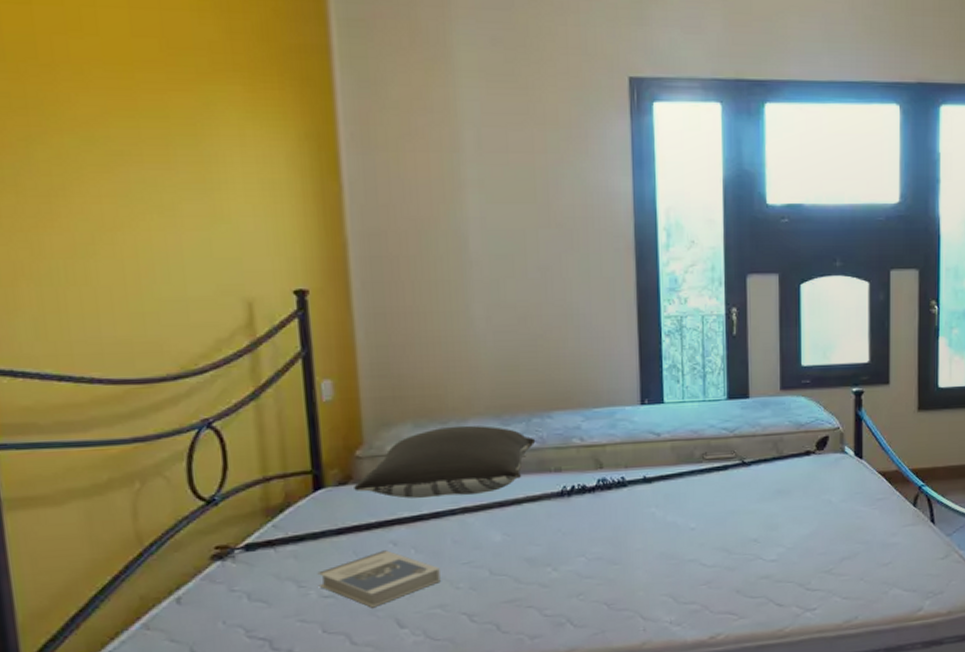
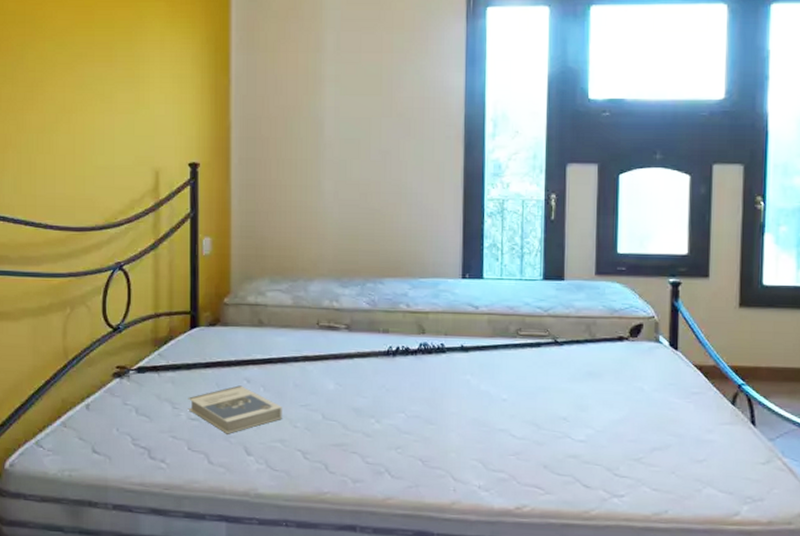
pillow: present [354,425,536,499] -> none [221,284,369,345]

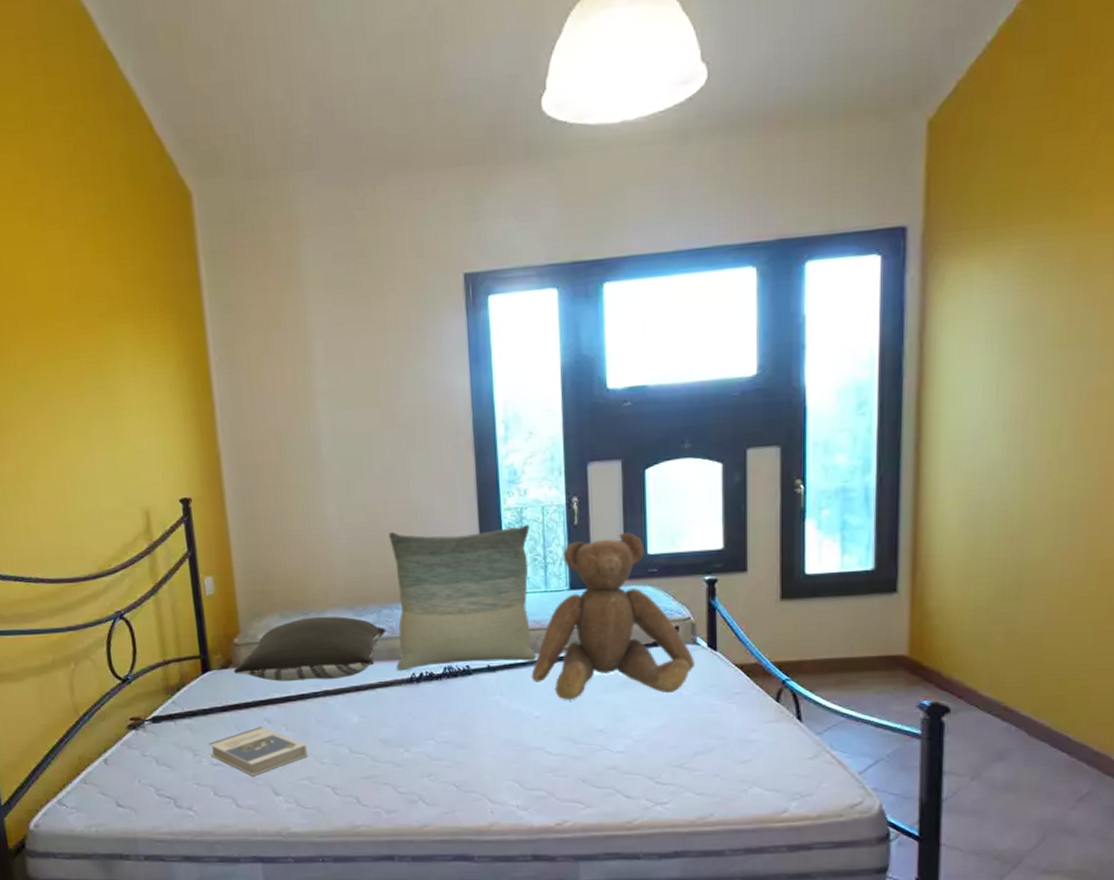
pillow: none [221,284,369,345] -> present [234,616,386,682]
pillow: none [374,210,510,345] -> present [389,523,537,670]
teddy bear: none [501,231,656,388] -> present [531,533,694,700]

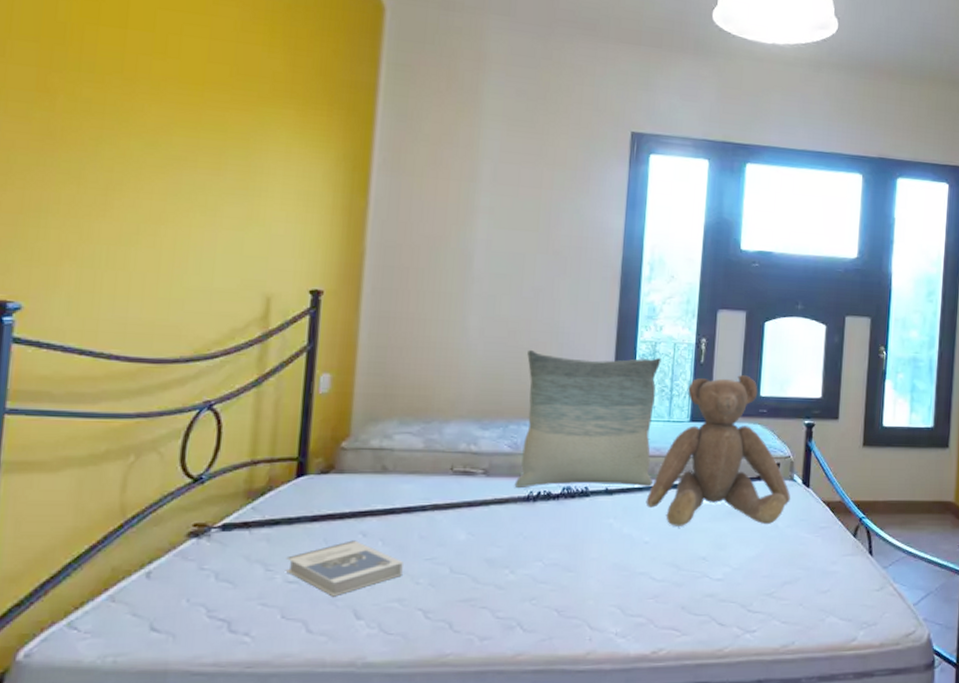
pillow: present [234,616,386,682] -> none [334,426,510,492]

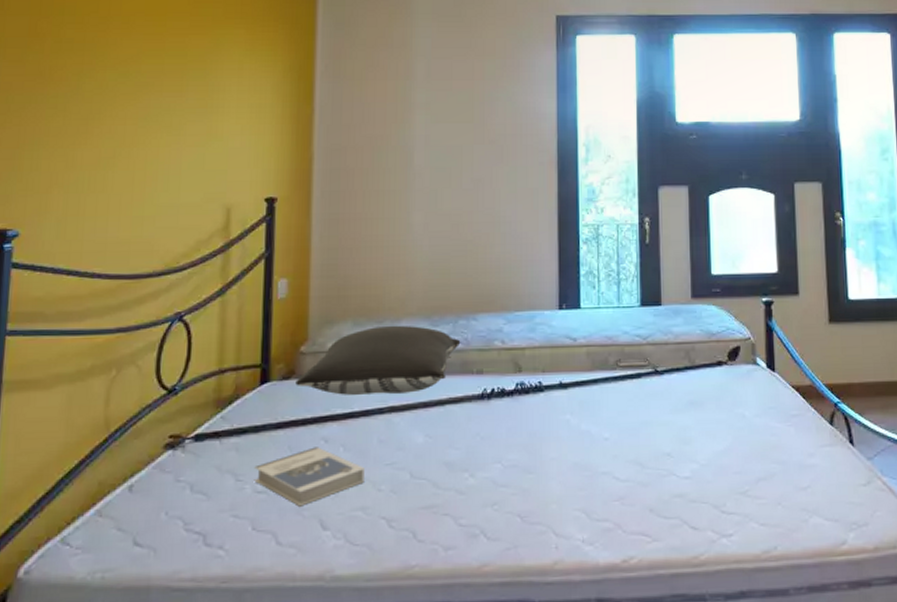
pillow: none [334,426,510,492] -> present [295,325,461,395]
pillow: present [514,349,661,488] -> none [468,240,608,385]
teddy bear: present [645,375,790,526] -> none [602,253,755,420]

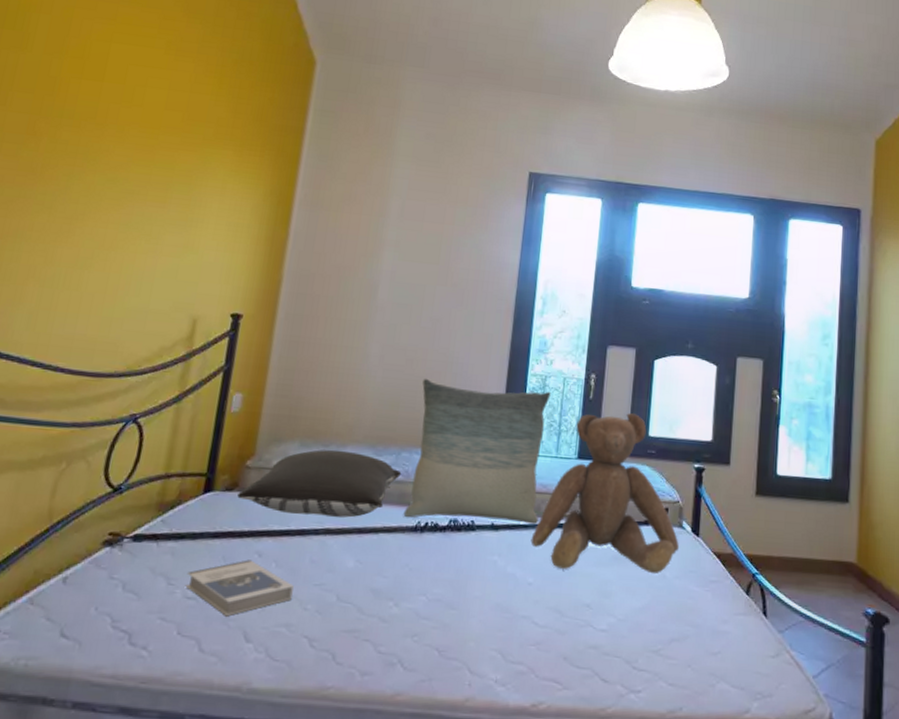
pillow: none [468,240,608,385] -> present [403,378,551,524]
teddy bear: none [602,253,755,420] -> present [530,413,679,575]

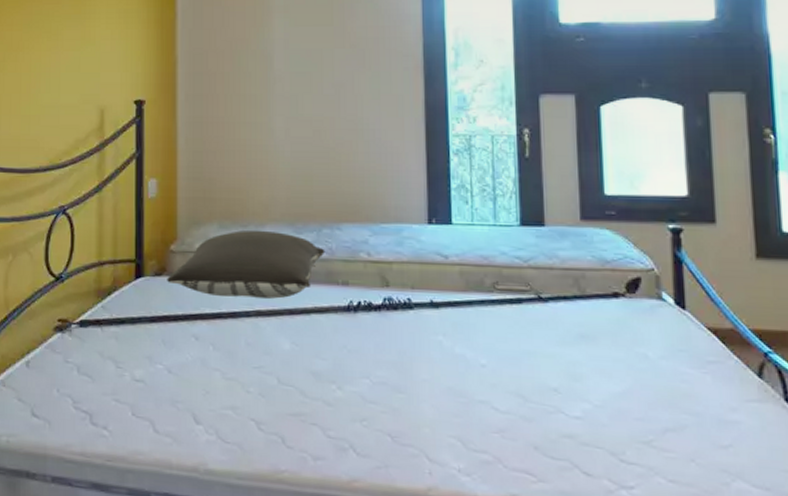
hardback book: present [185,559,294,617] -> none [132,343,233,399]
pillow: present [403,378,551,524] -> none [333,148,485,300]
teddy bear: present [530,413,679,575] -> none [477,170,661,354]

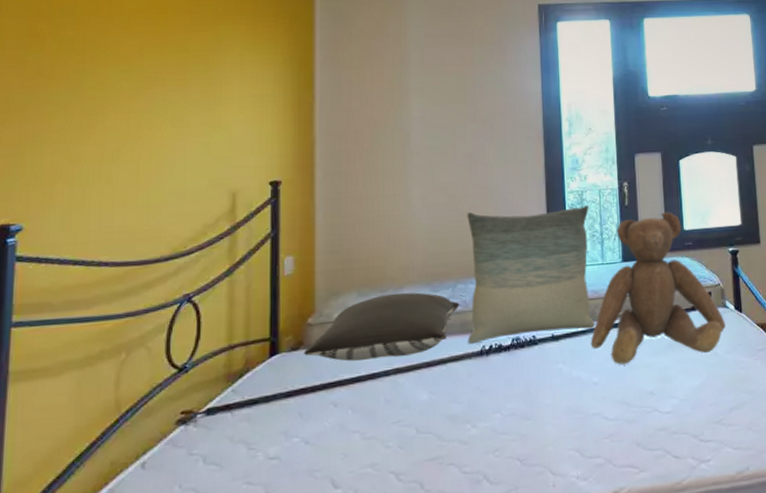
pillow: none [333,148,485,300] -> present [467,204,596,344]
teddy bear: none [477,170,661,354] -> present [590,212,726,365]

